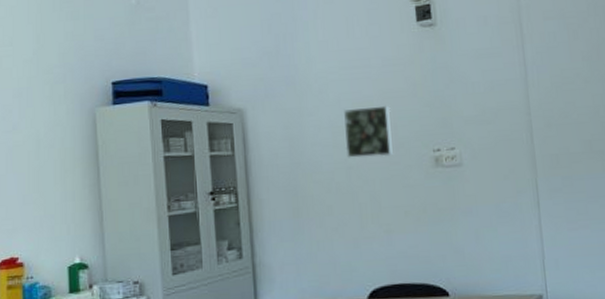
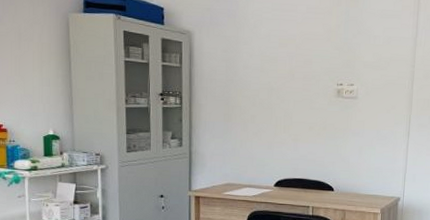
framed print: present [344,105,393,158] -> none [270,44,309,84]

